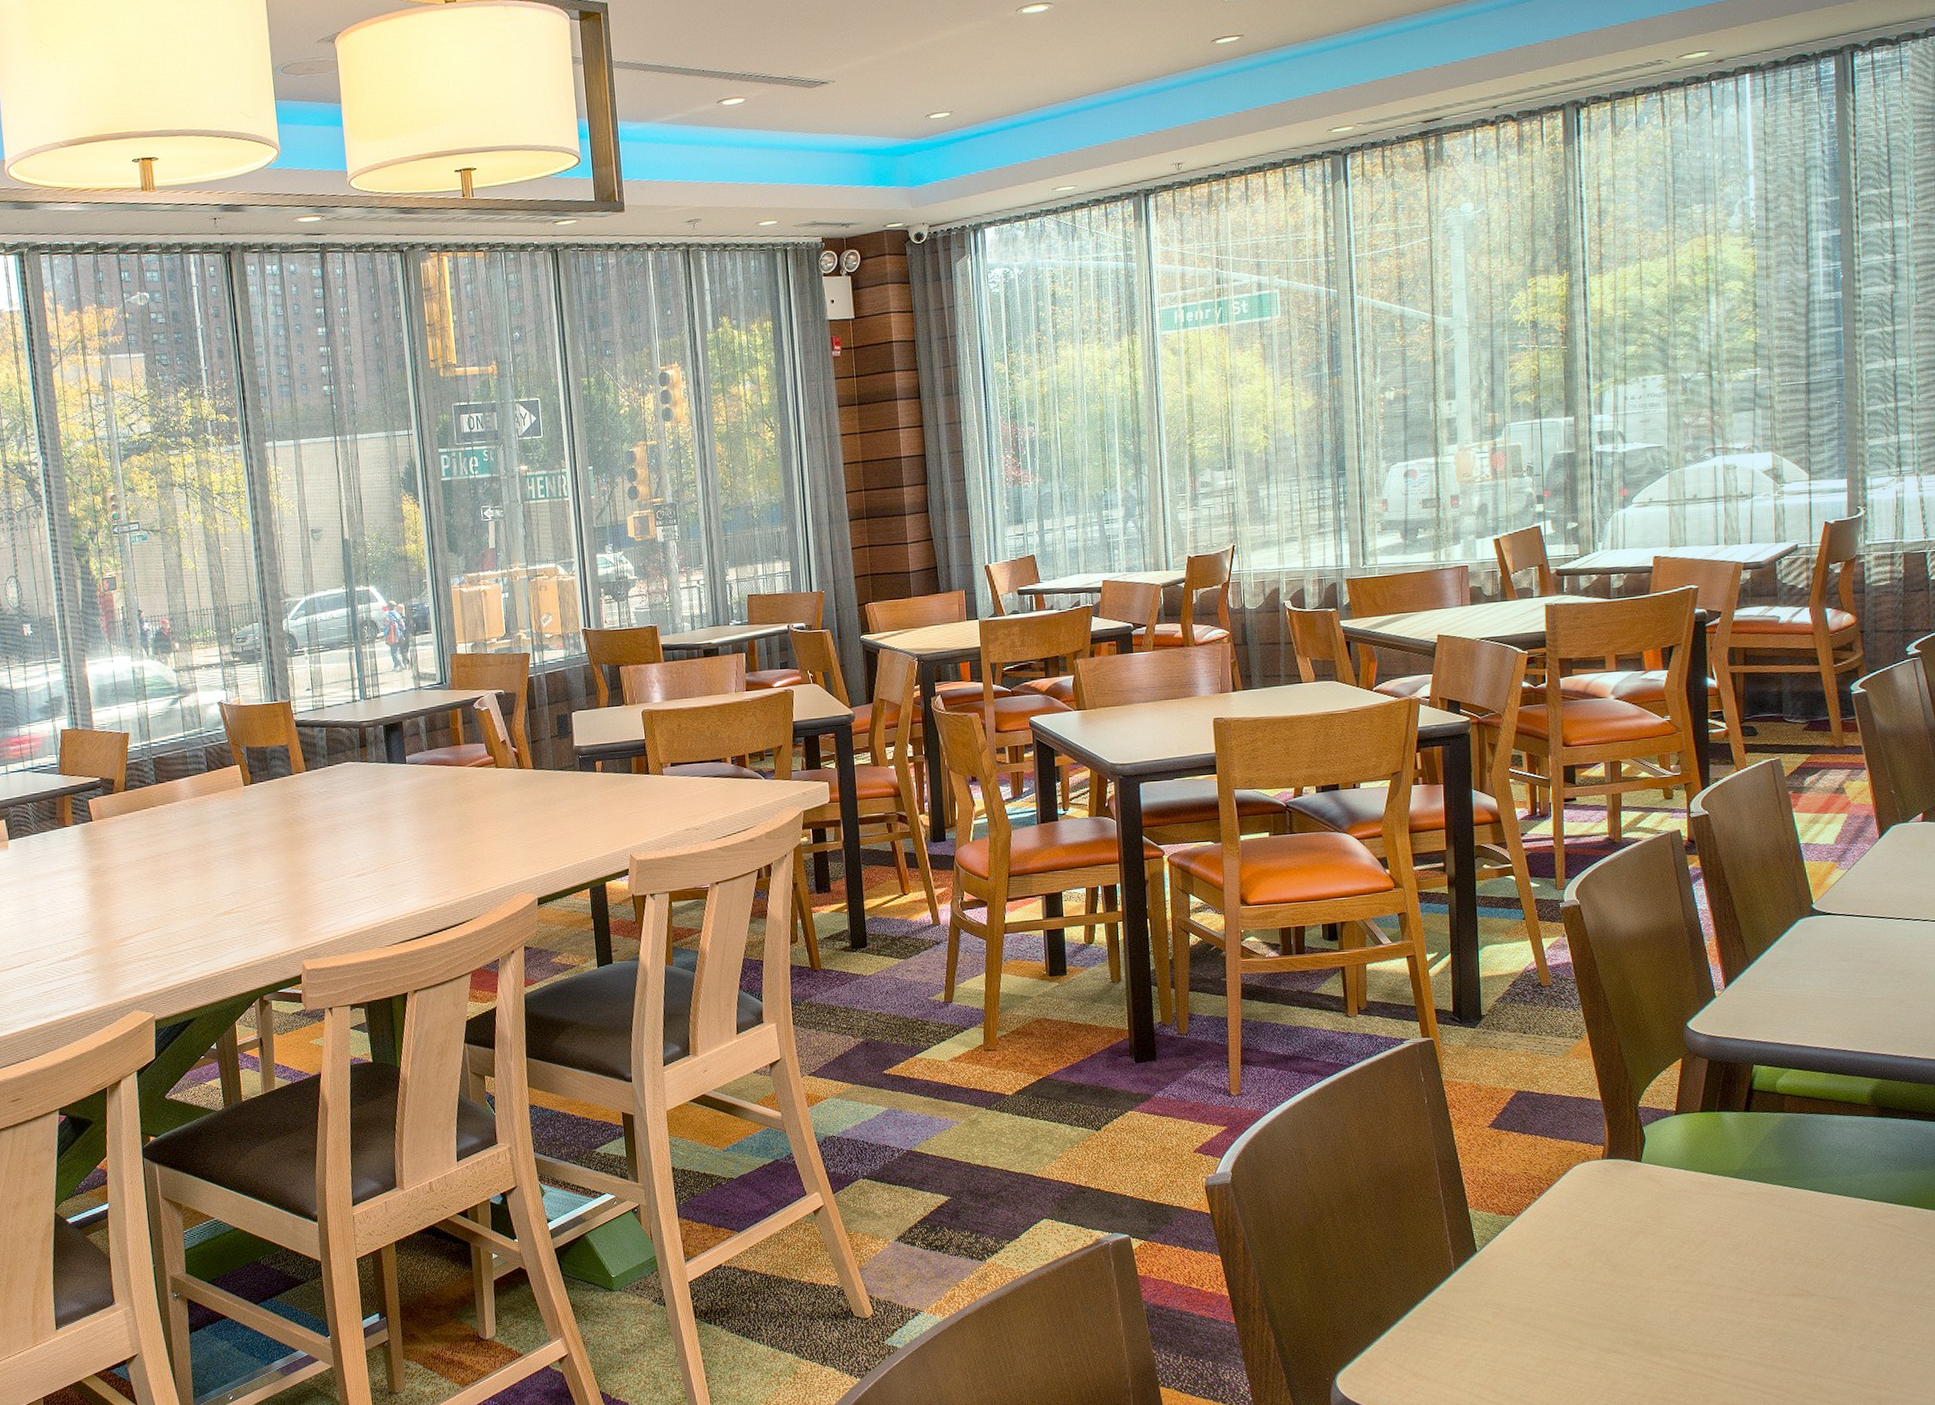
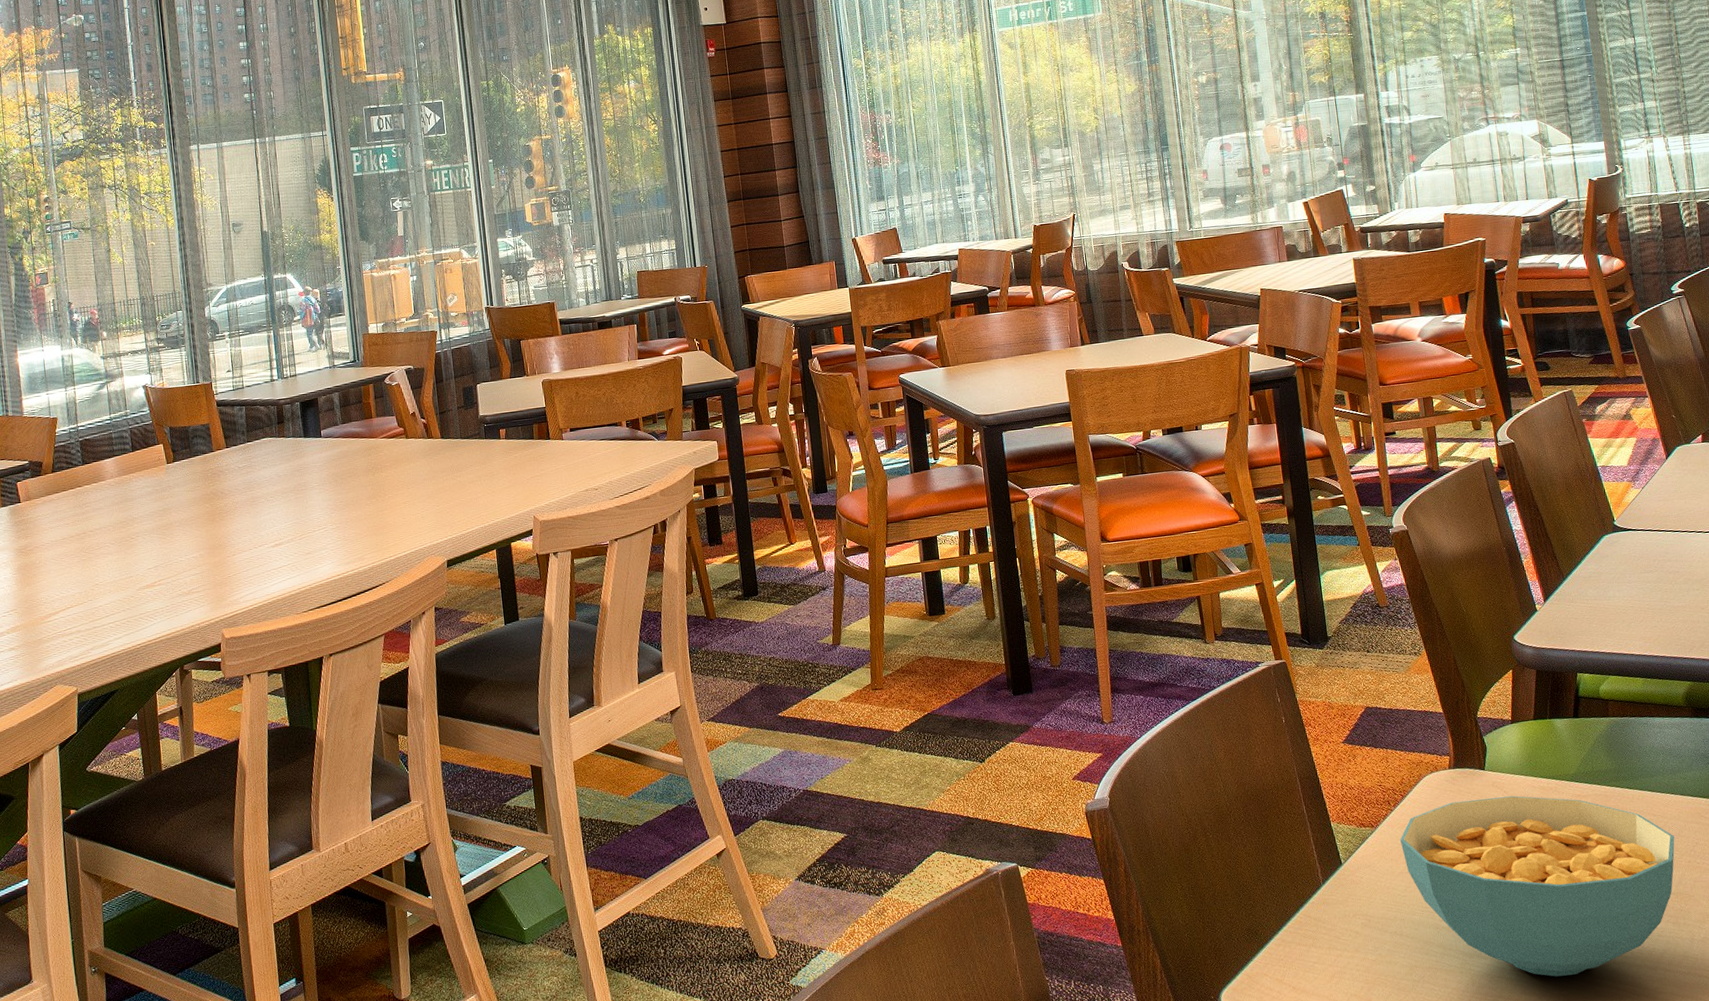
cereal bowl: none [1542,1190,1842,1377] -> present [1400,795,1675,977]

